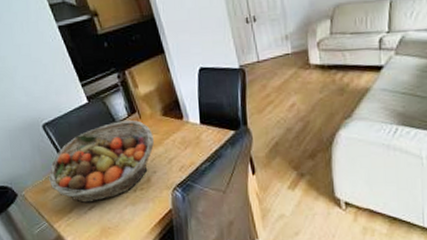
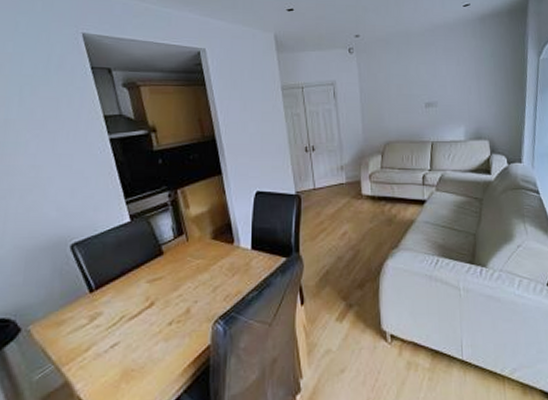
fruit basket: present [48,120,154,204] -> none [65,243,199,340]

